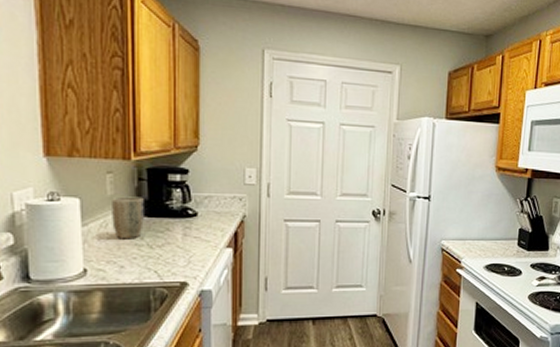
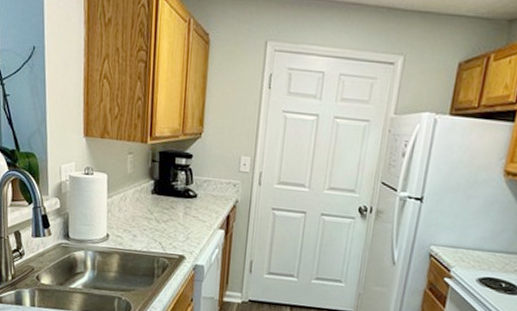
plant pot: present [112,196,146,240] -> none [129,175,156,213]

